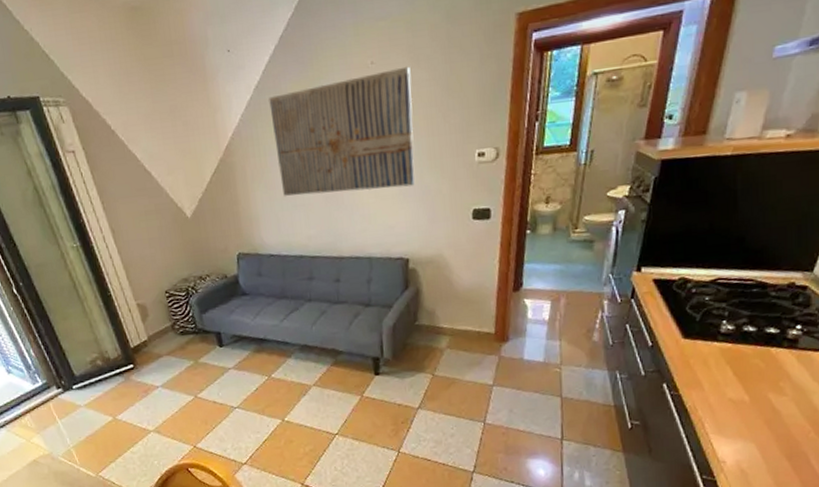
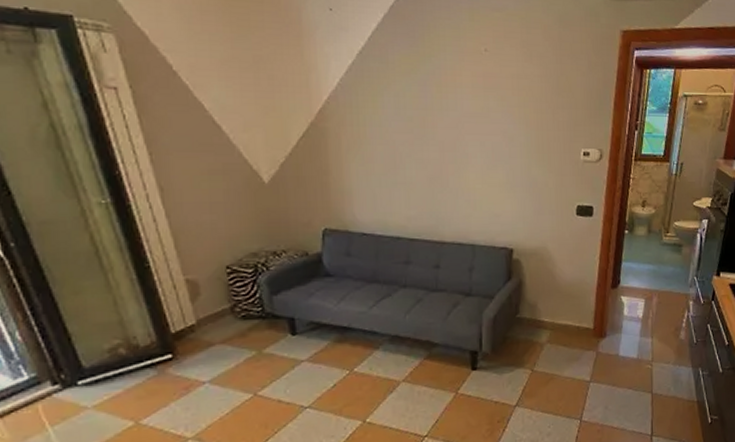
wall art: present [269,66,415,196] -> none [373,59,524,176]

